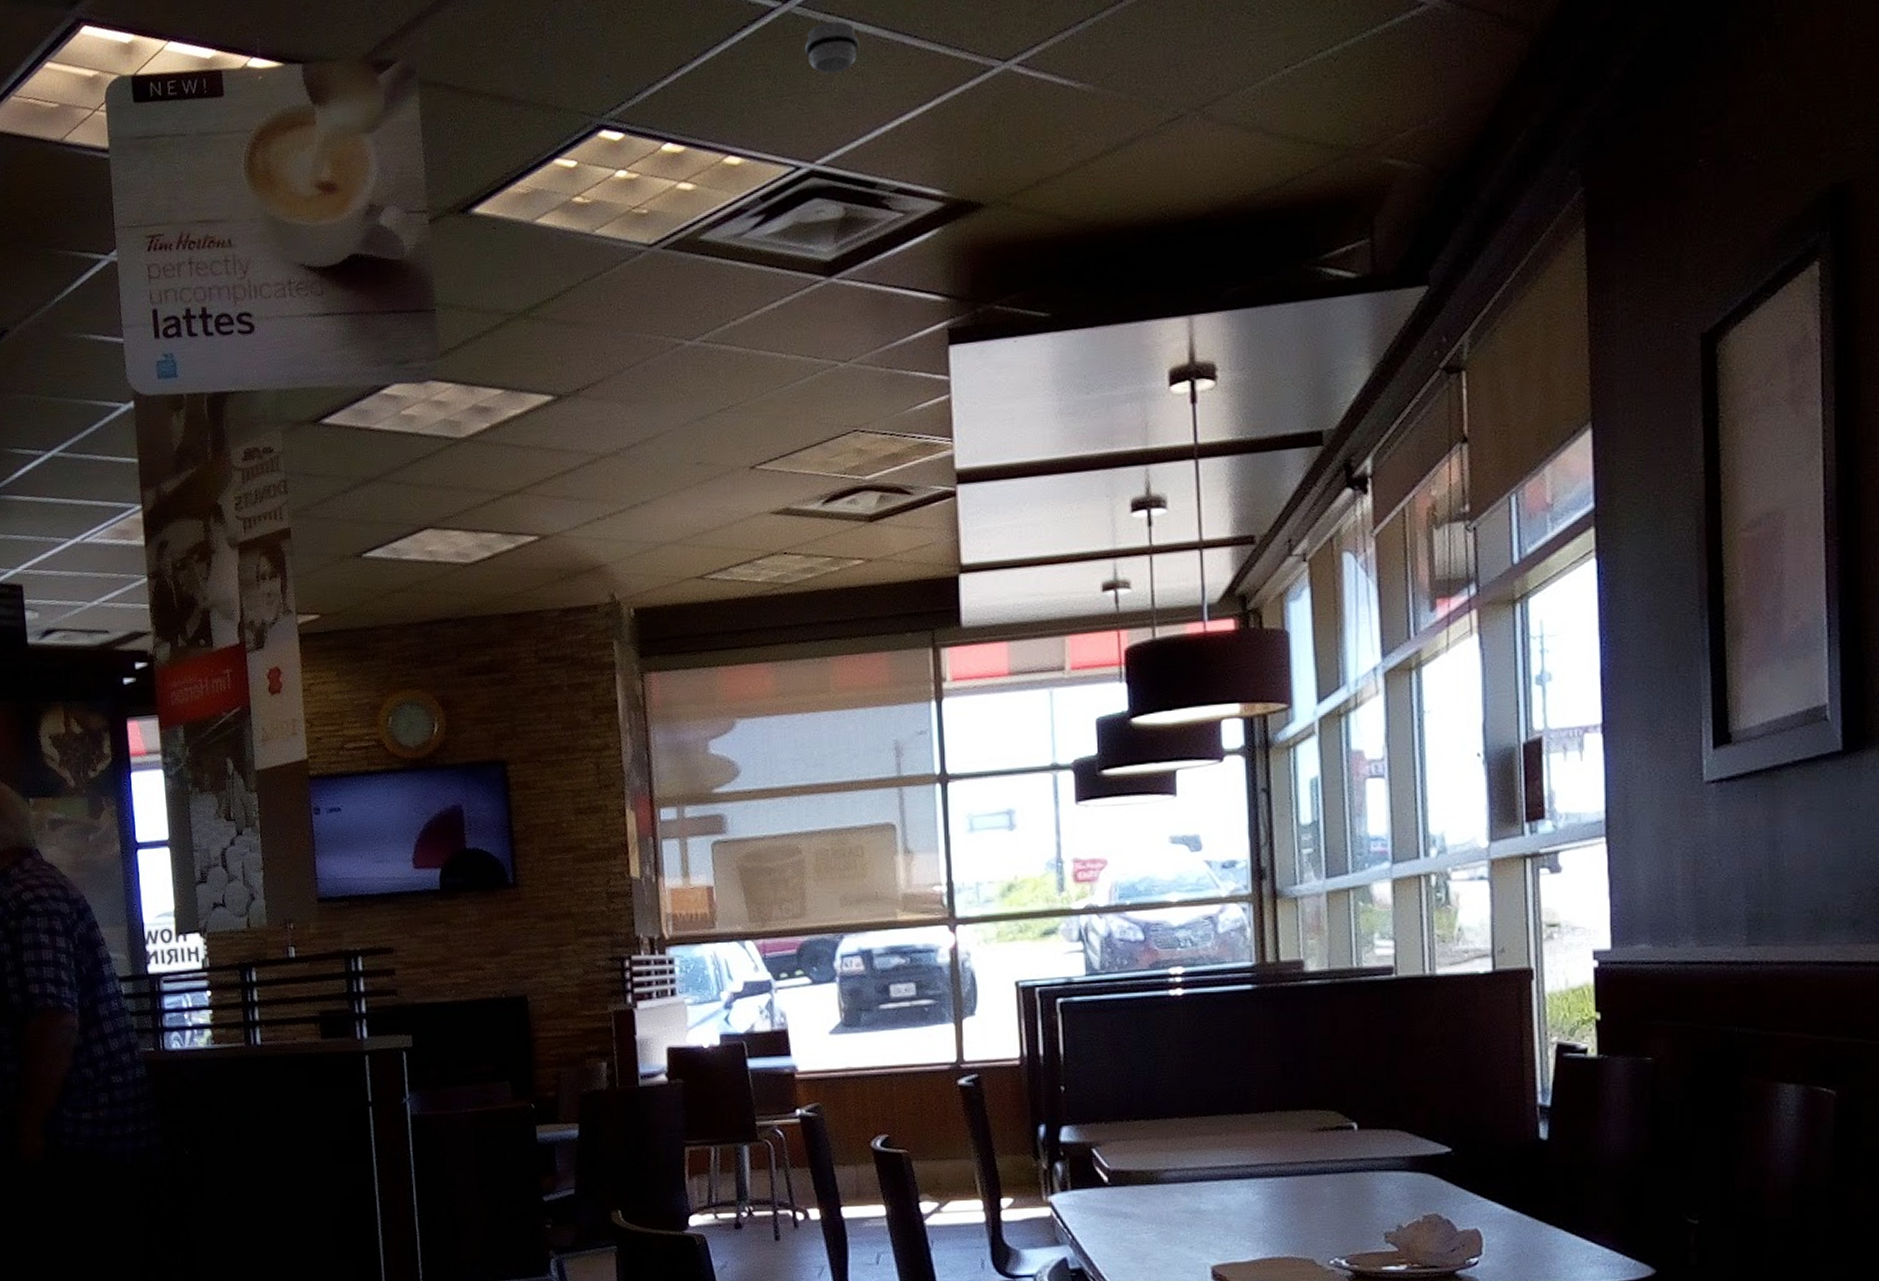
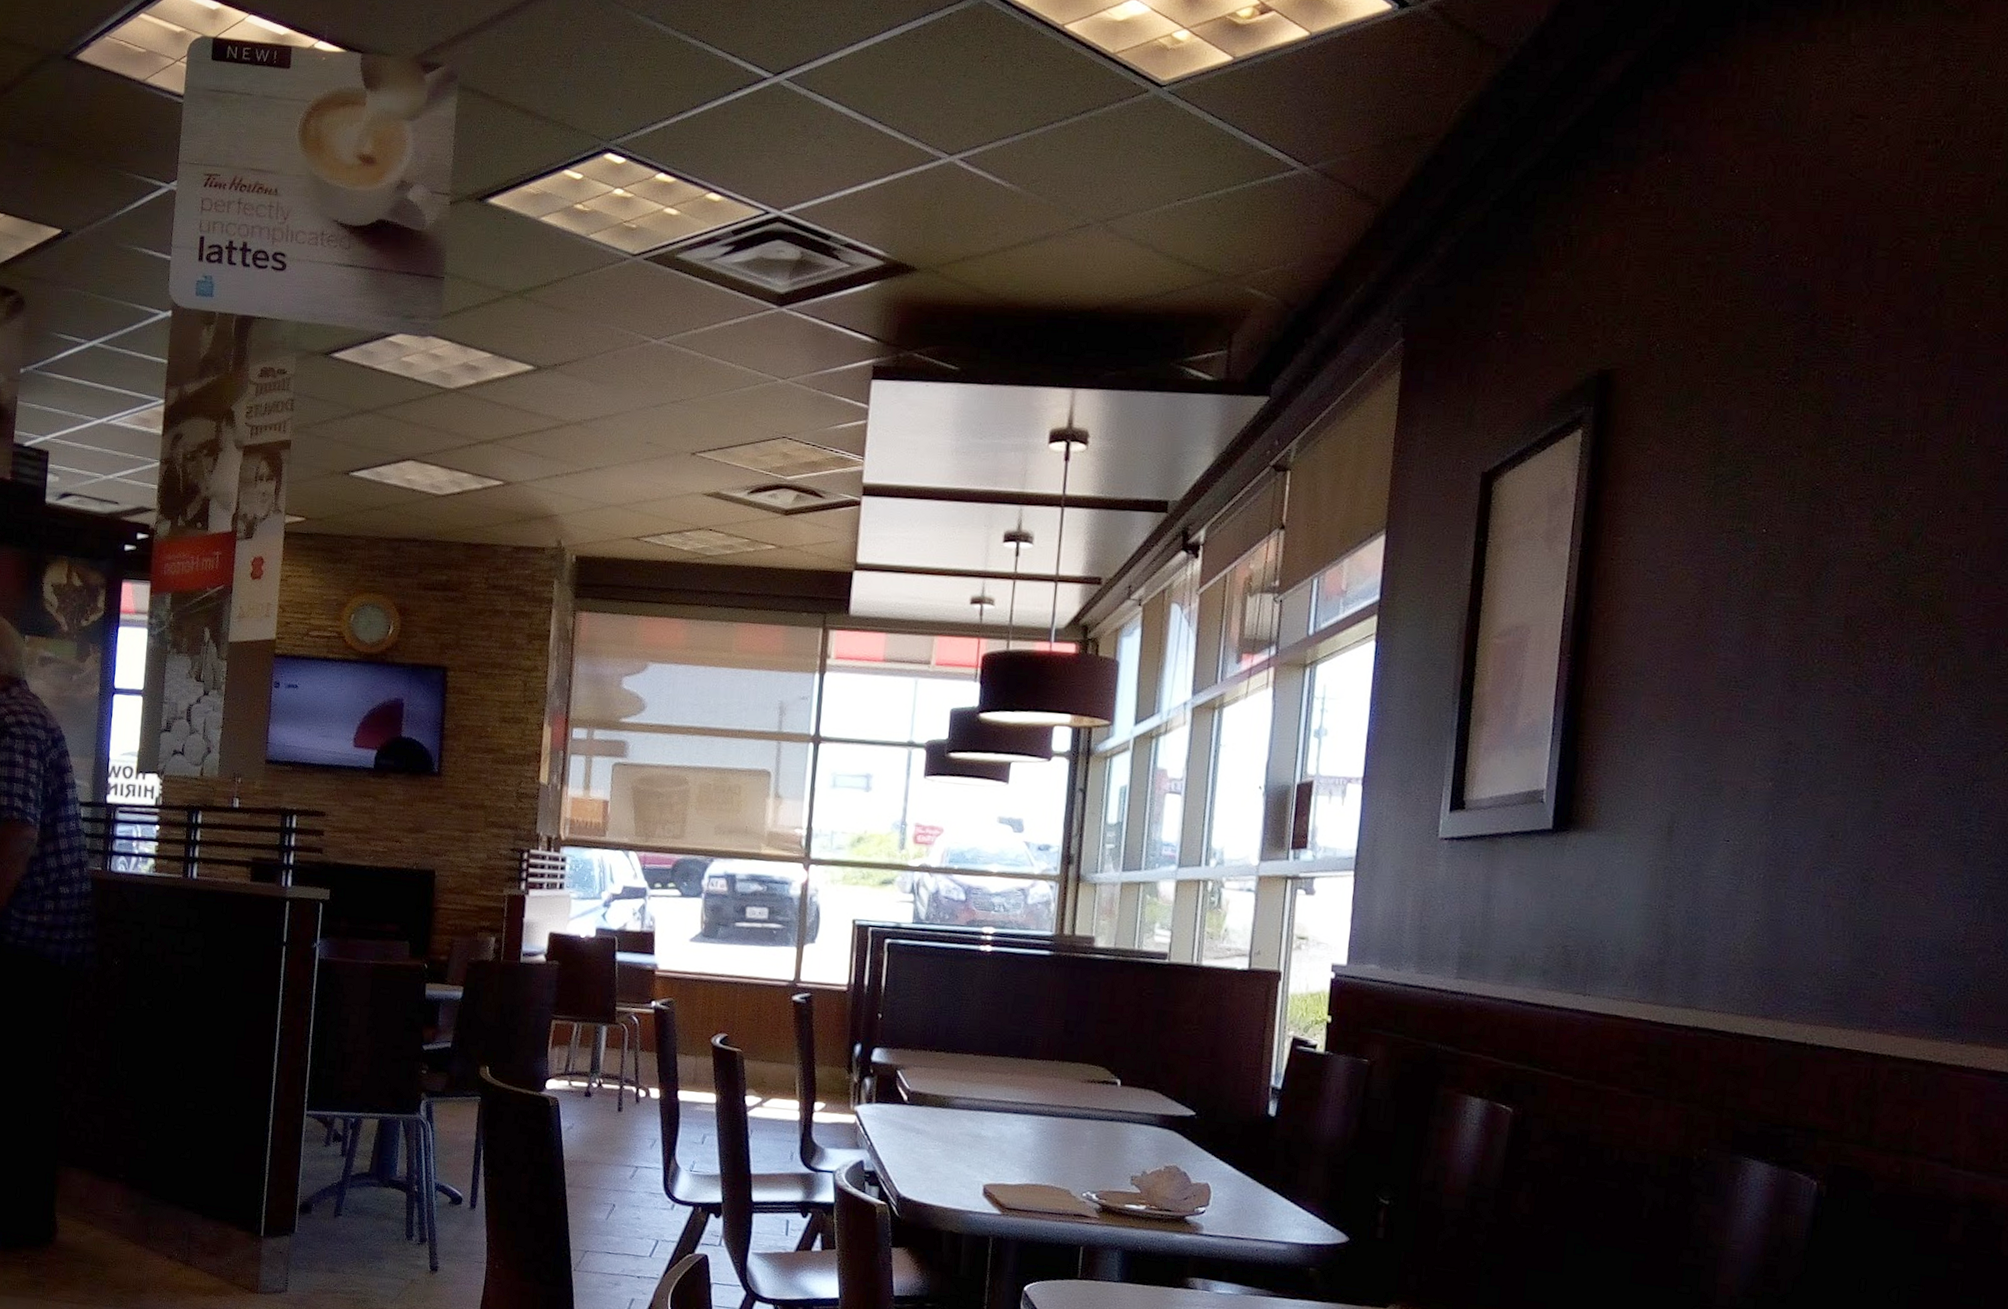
smoke detector: present [805,21,859,74] -> none [787,97,833,140]

